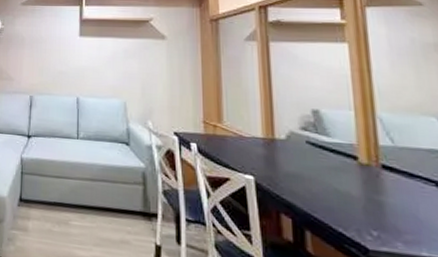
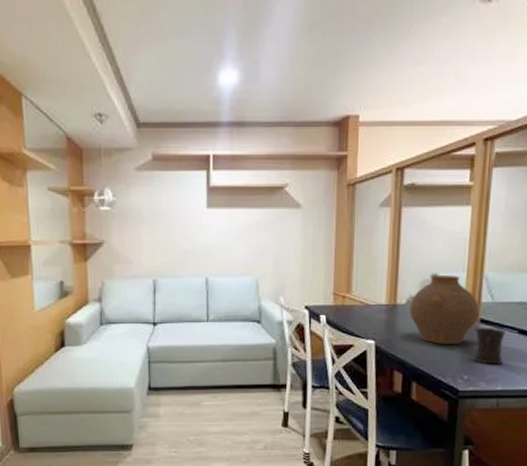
vase: none [291,112,379,191] -> present [409,276,479,344]
mug: none [376,174,423,224] -> present [474,327,506,365]

